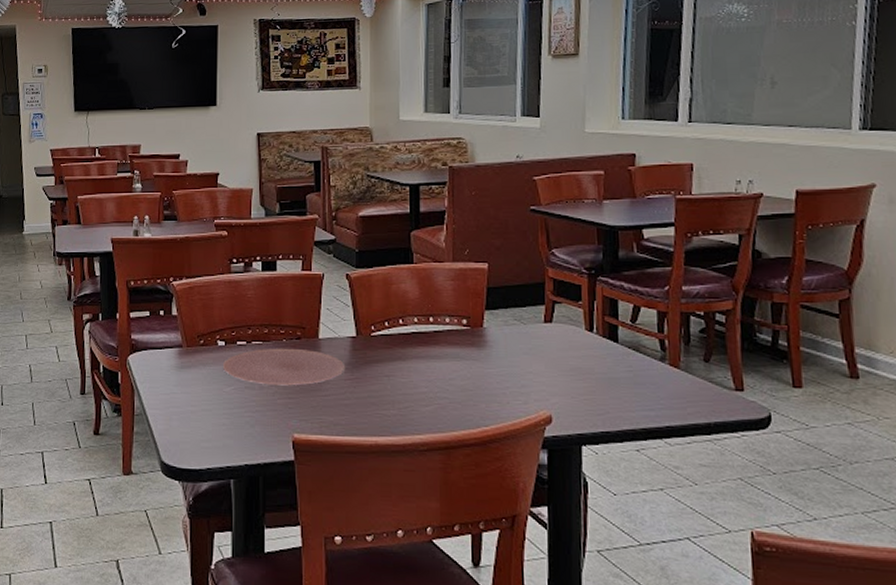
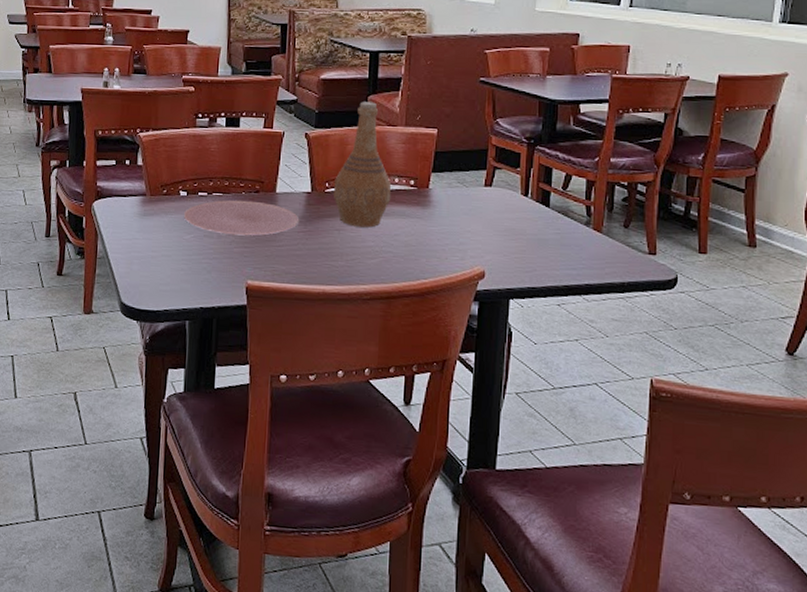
vase: none [379,238,443,372] -> present [333,102,392,228]

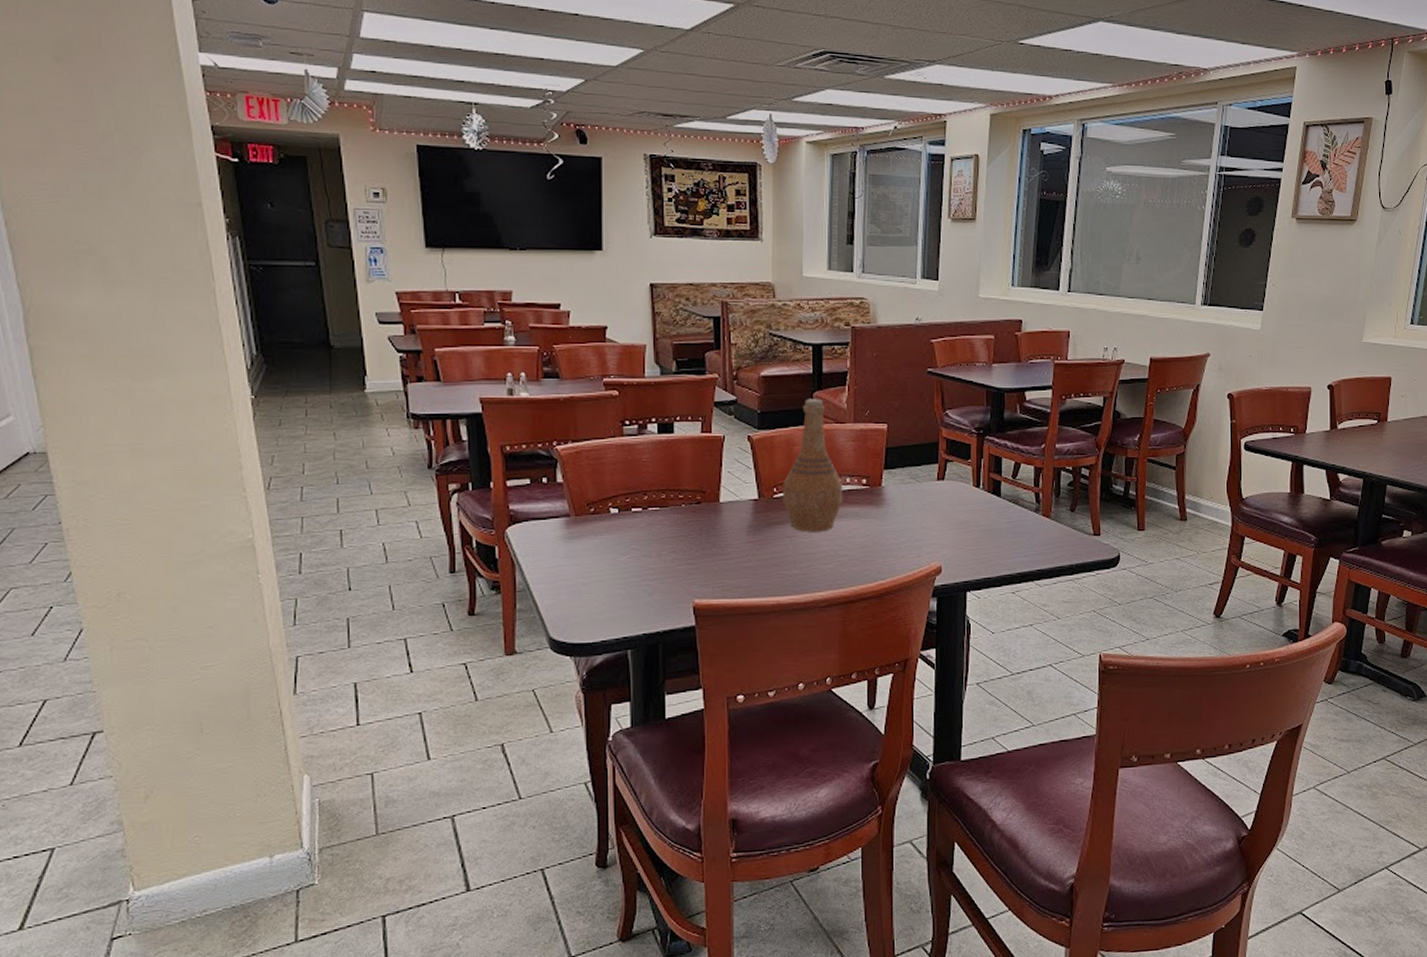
plate: present [184,200,300,236] -> none [617,513,748,552]

